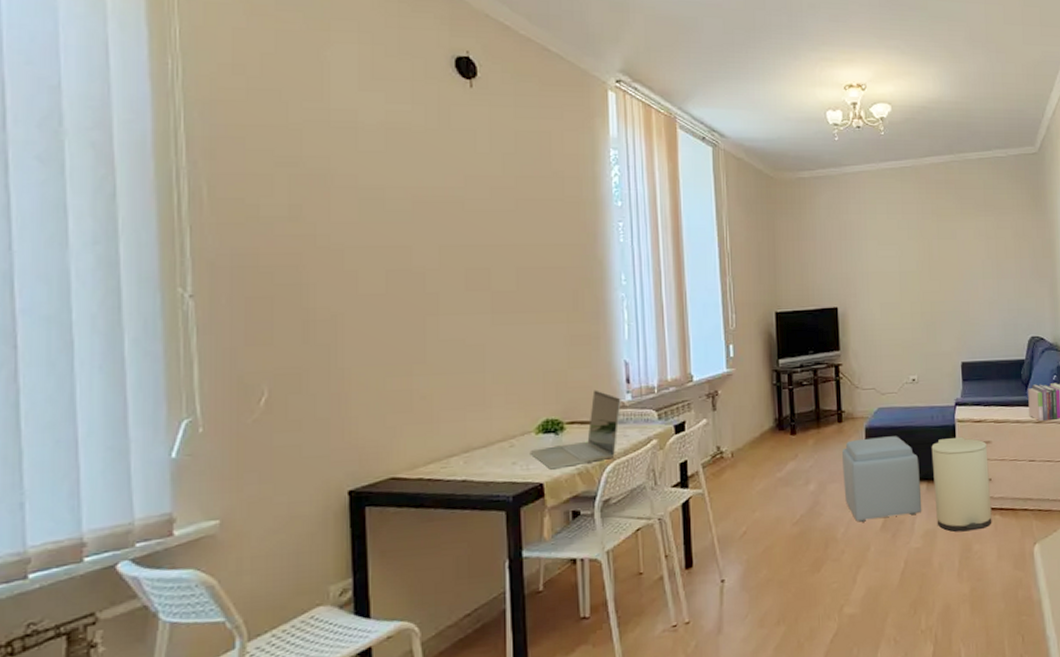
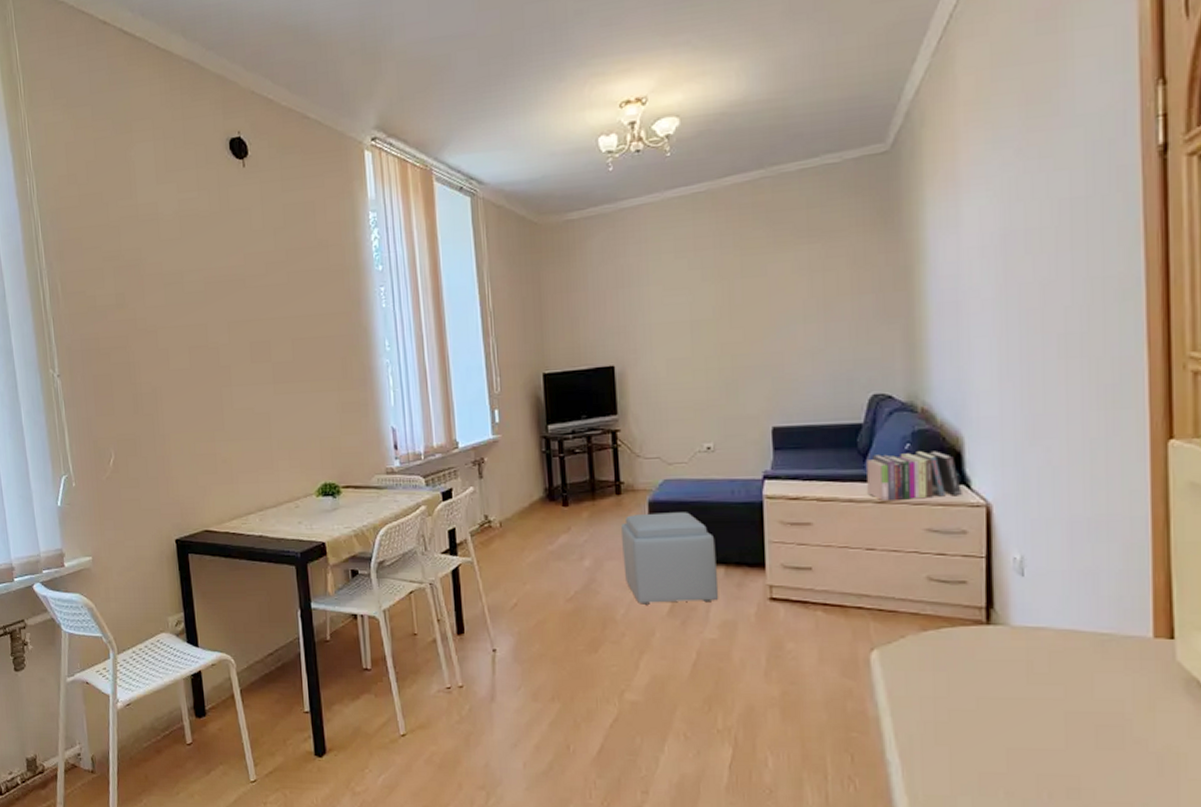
laptop: present [530,390,621,470] -> none [312,455,391,530]
pedal bin: present [931,436,992,532] -> none [731,516,812,626]

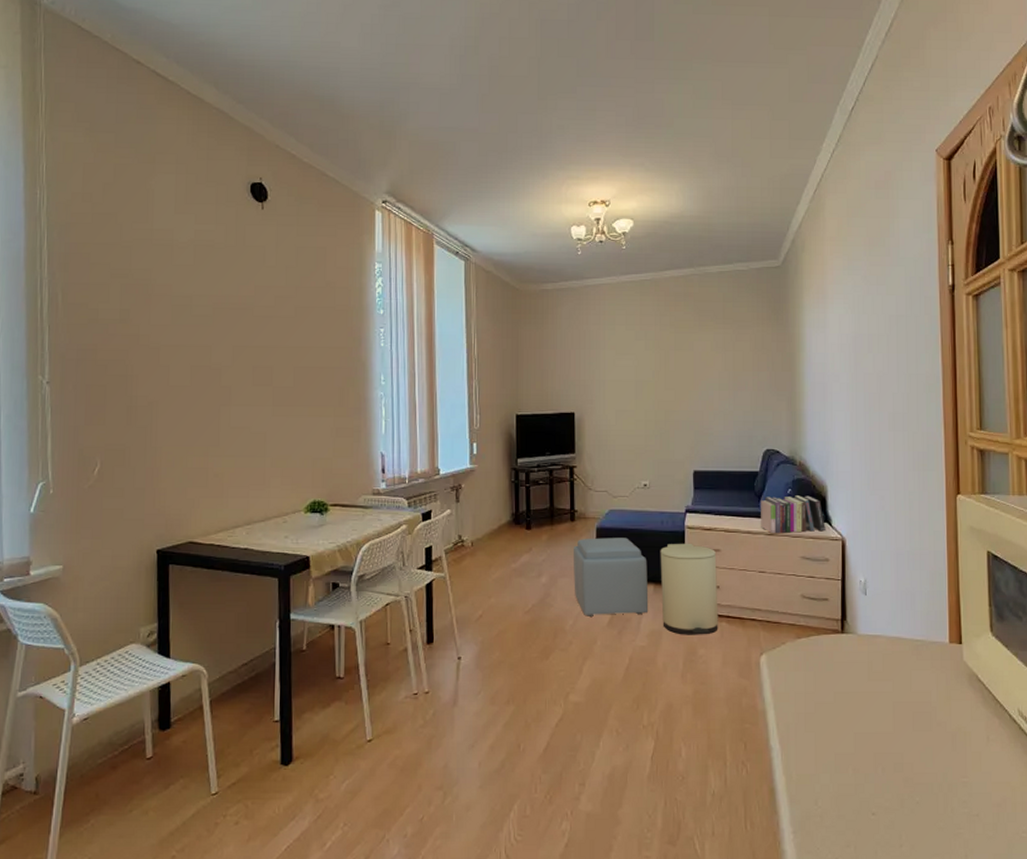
pedal bin: none [731,516,812,626] -> present [660,543,718,635]

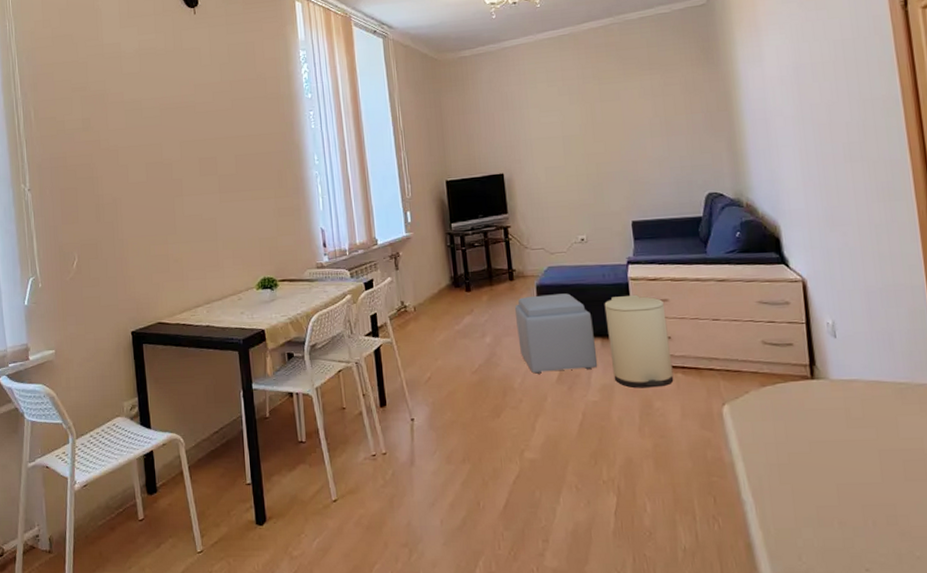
books: present [761,495,826,534] -> none [707,237,783,280]

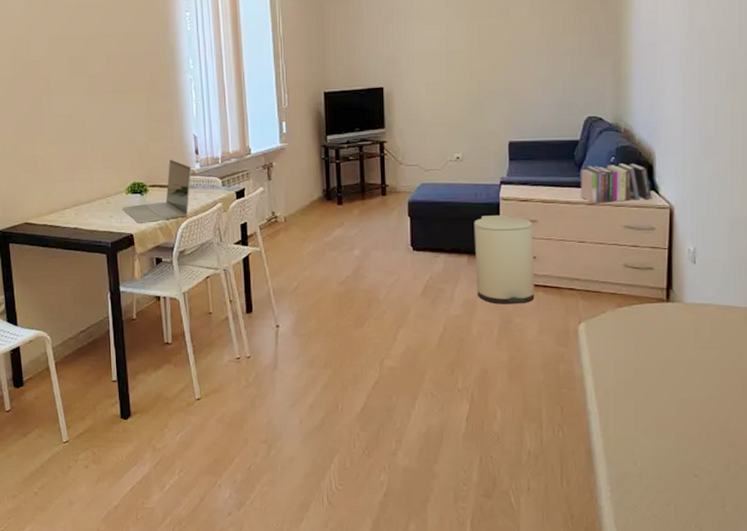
laptop: none [253,253,320,319] -> present [122,159,192,223]
ottoman: present [515,293,598,374] -> none [386,210,463,287]
books: none [707,237,783,280] -> present [581,163,652,204]

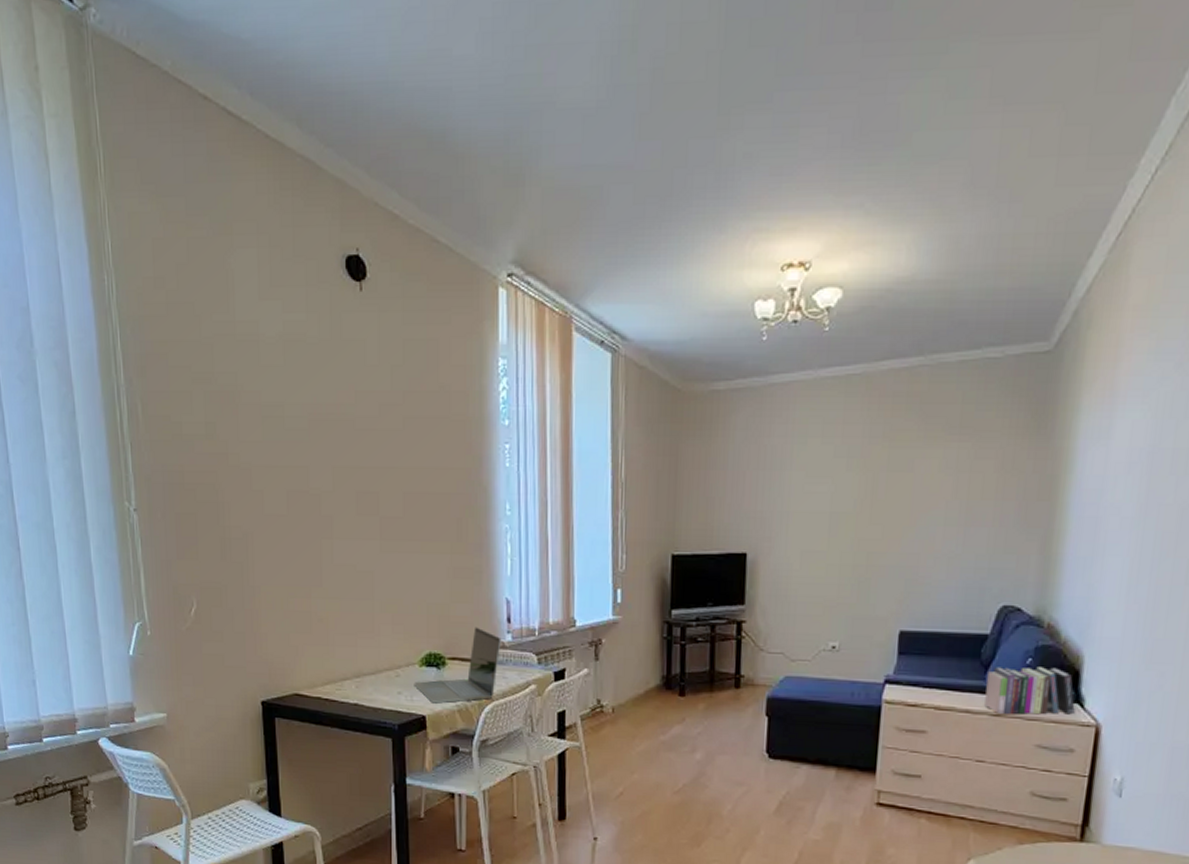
pedal bin: present [474,214,535,304] -> none [843,721,921,832]

